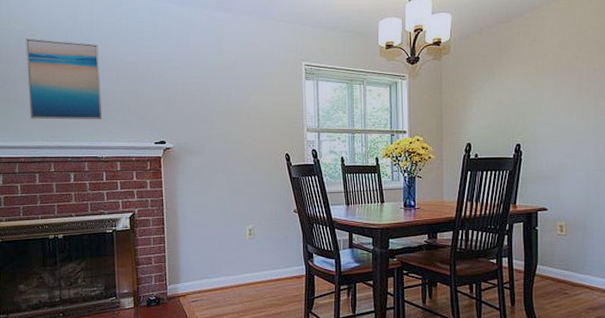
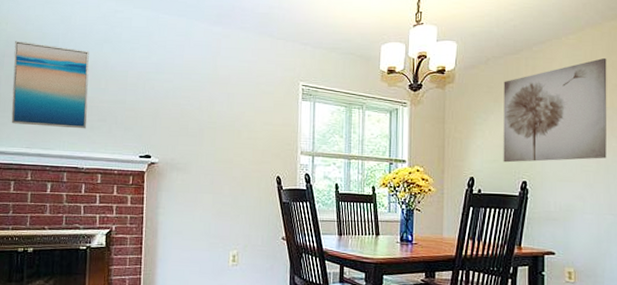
wall art: none [497,21,596,127] -> present [503,58,607,163]

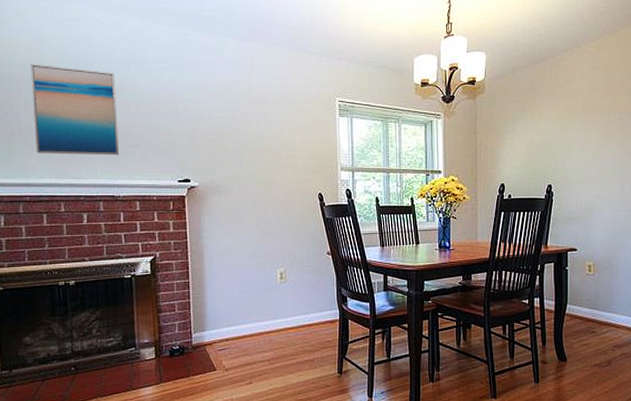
wall art: present [503,58,607,163] -> none [530,65,622,168]

